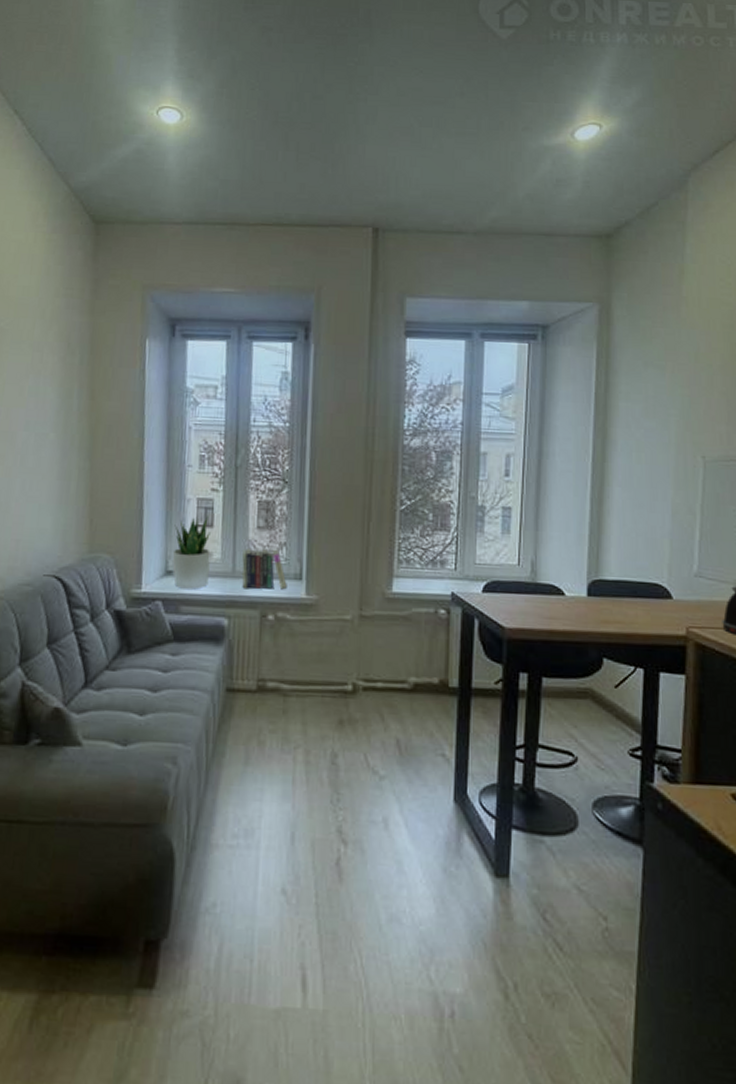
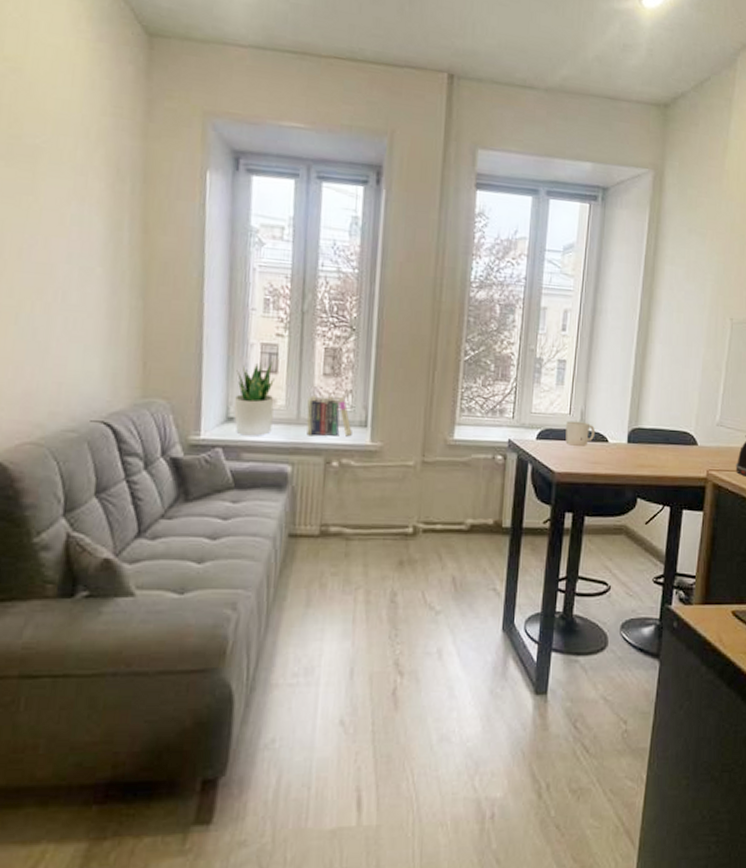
mug: none [515,572,550,601] -> present [565,421,596,448]

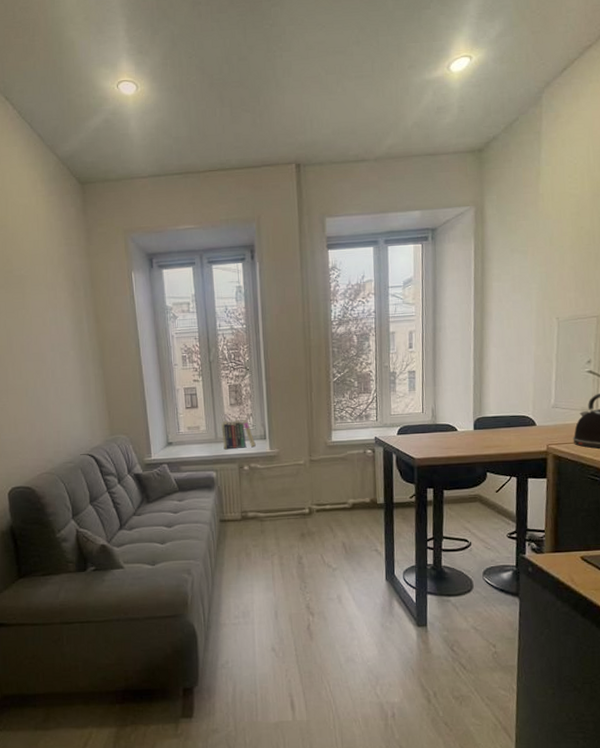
planter: present [234,362,275,438] -> none [170,400,199,455]
mug: present [565,421,596,448] -> none [420,417,446,438]

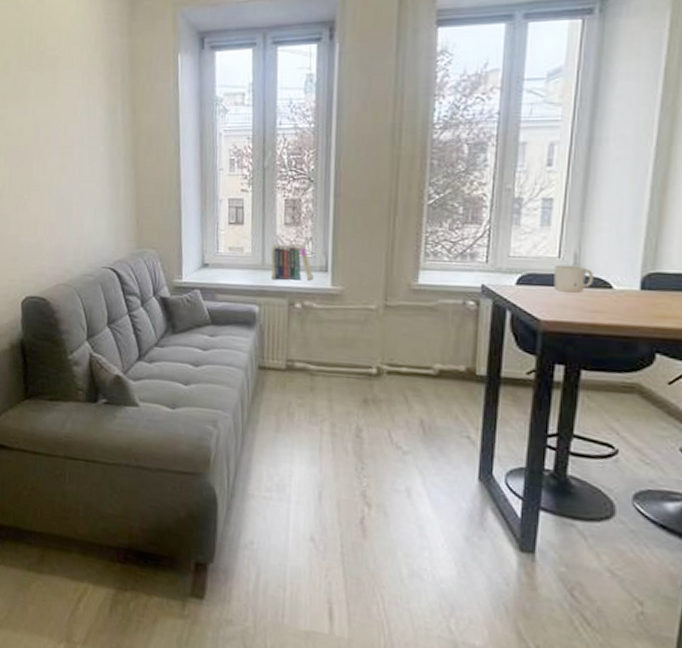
mug: none [420,417,446,438] -> present [554,265,595,294]

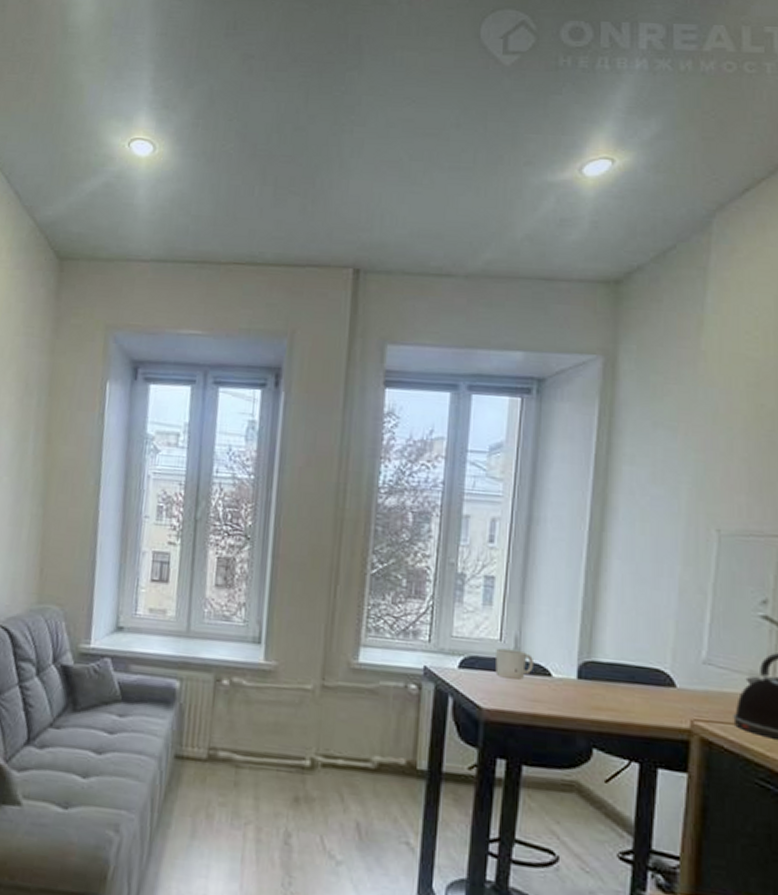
books: present [270,242,313,280] -> none [196,606,245,652]

